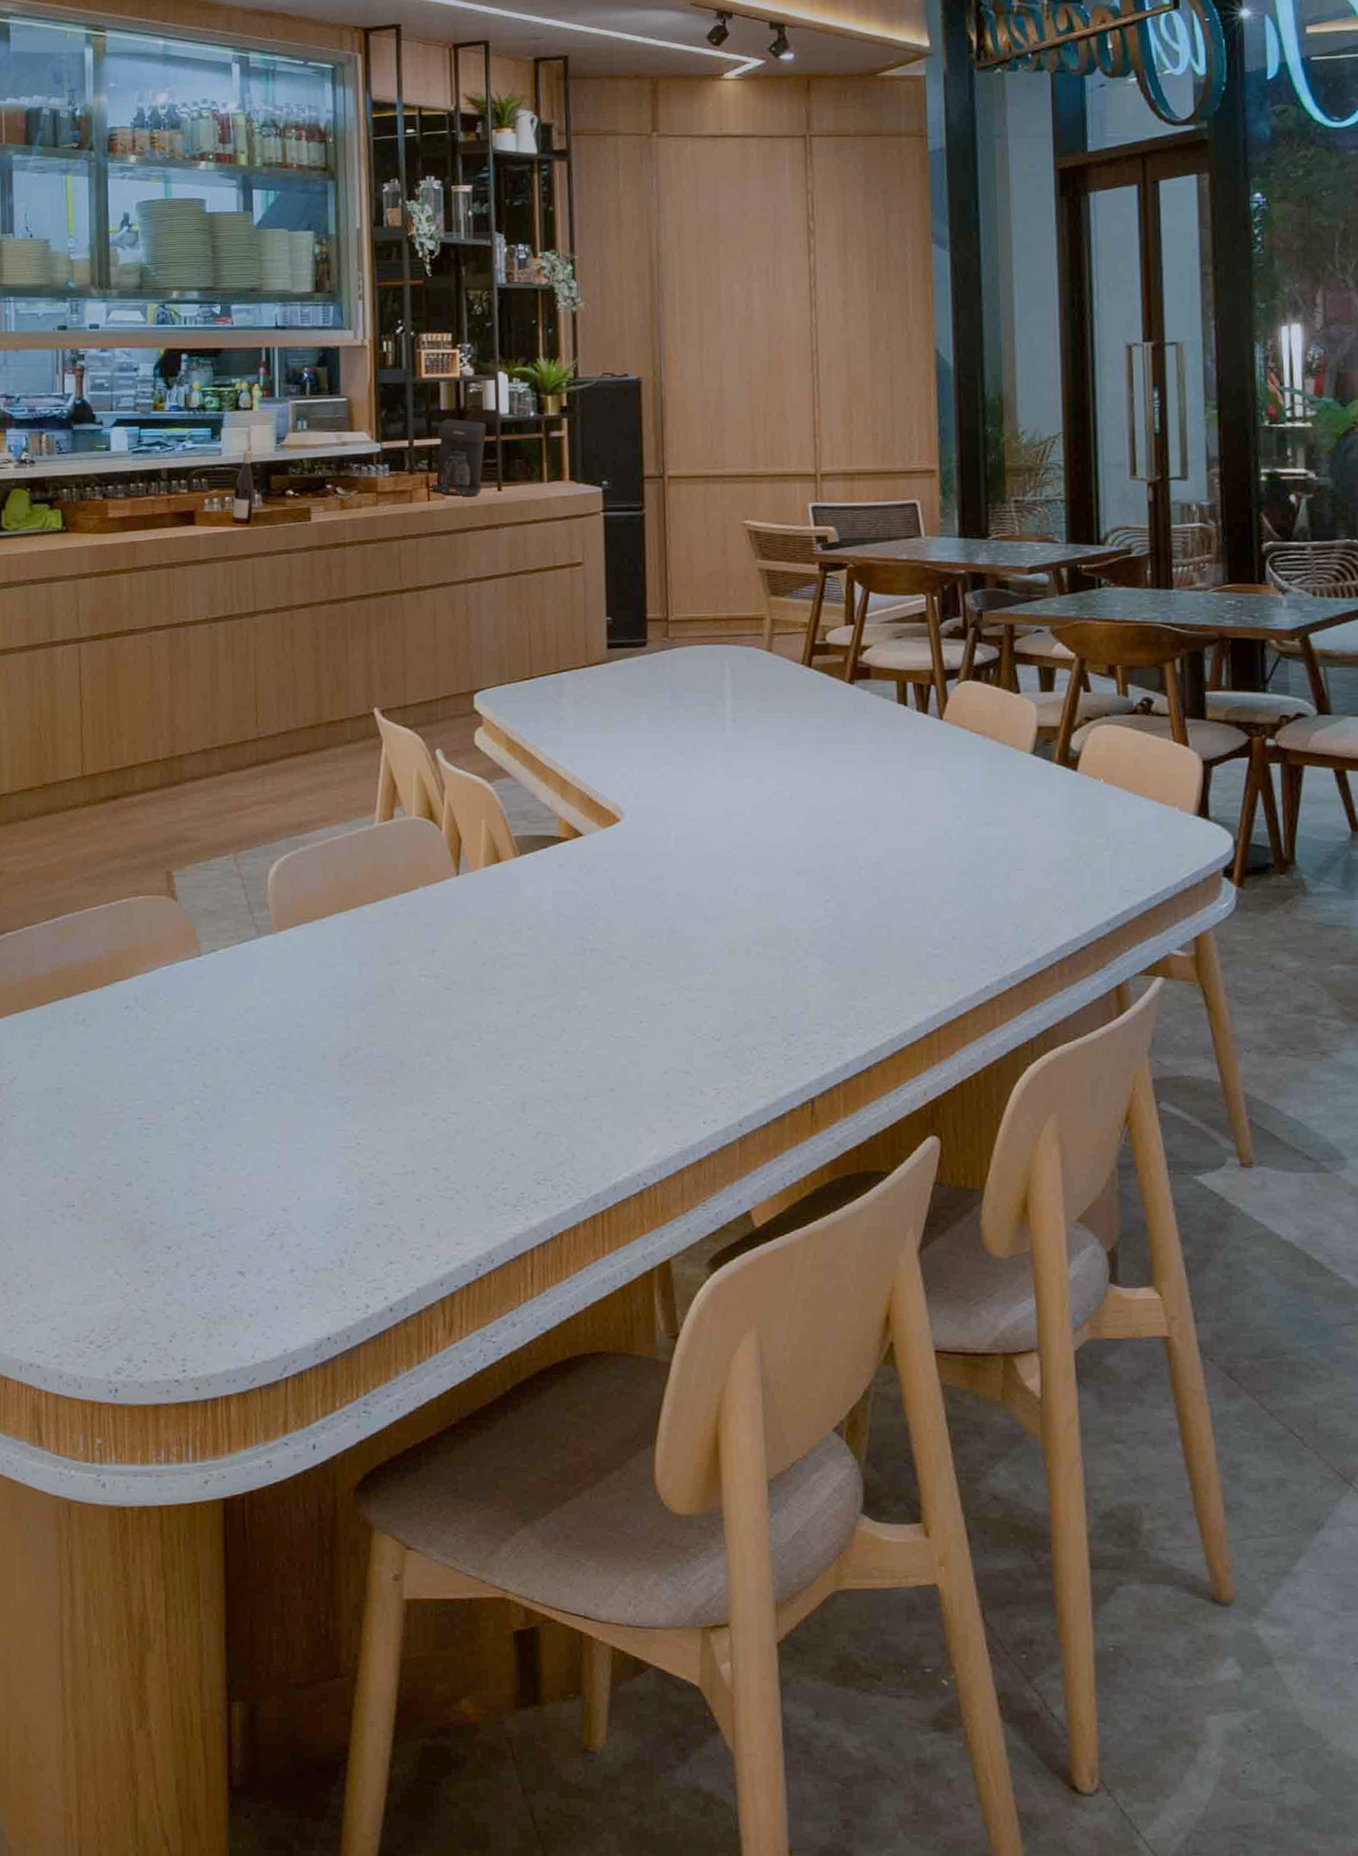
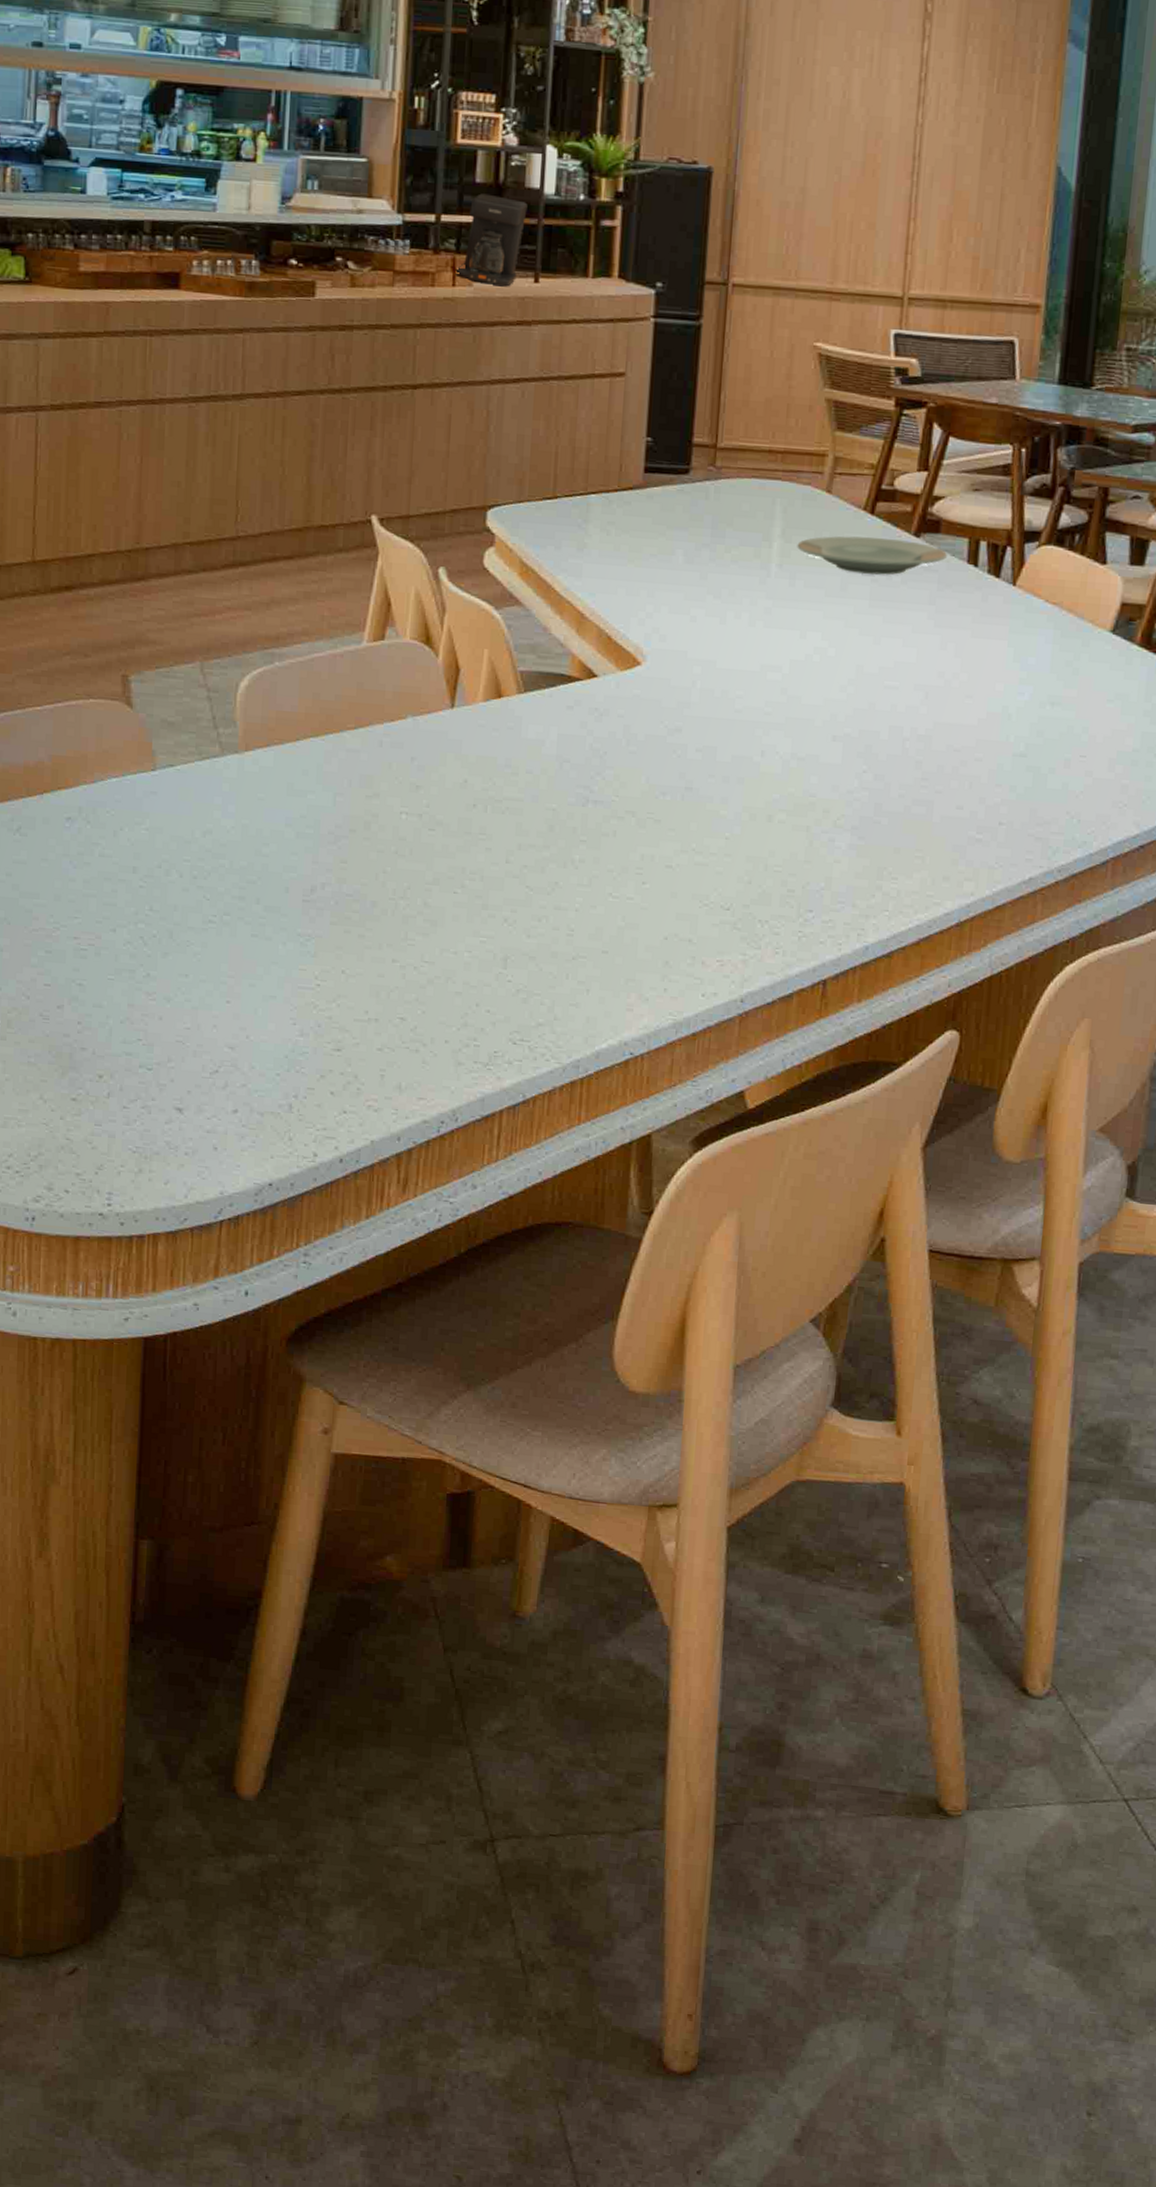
bottle: present [232,450,255,525] -> none [223,208,252,295]
plate: none [747,688,880,721] -> present [797,536,948,575]

